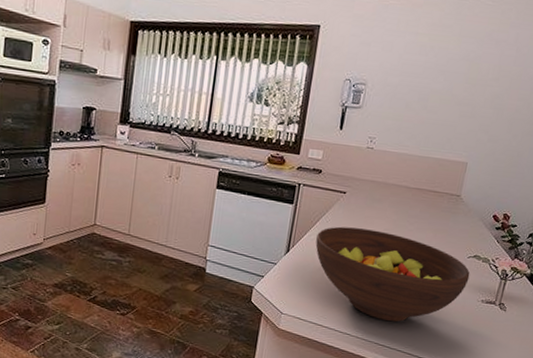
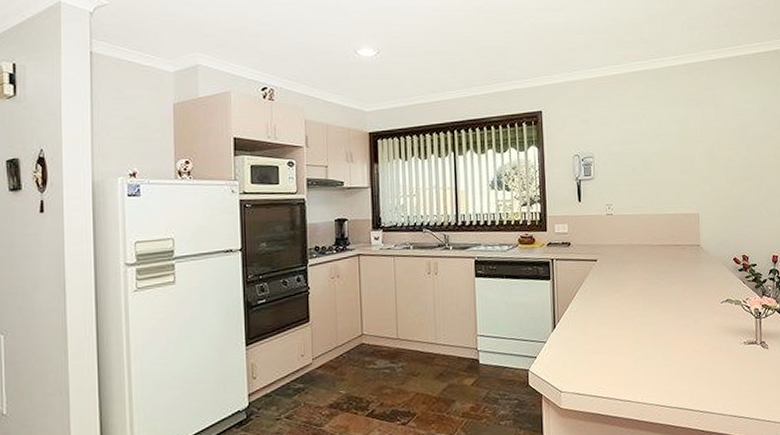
fruit bowl: present [315,226,470,322] -> none [578,291,728,381]

